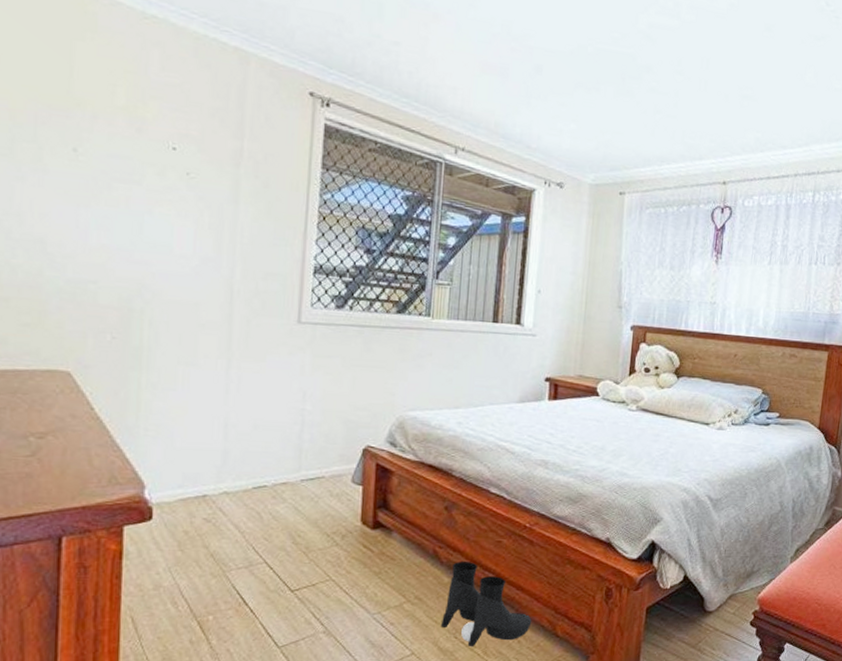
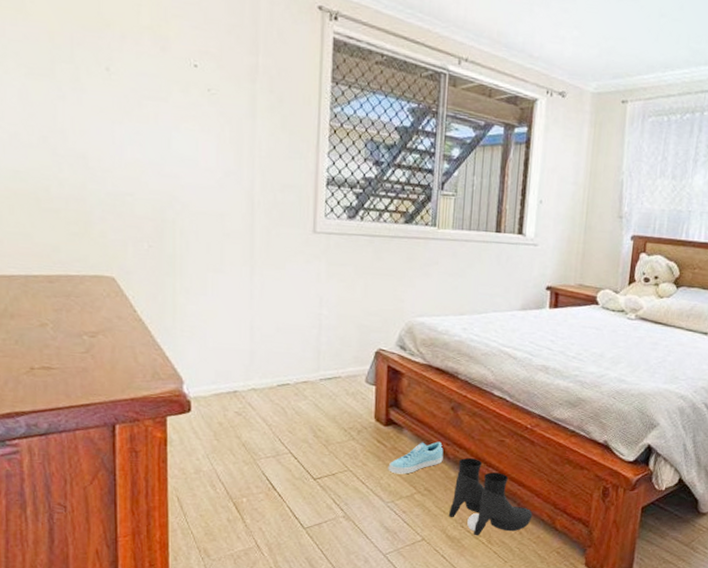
sneaker: none [374,544,436,582] -> present [388,441,444,474]

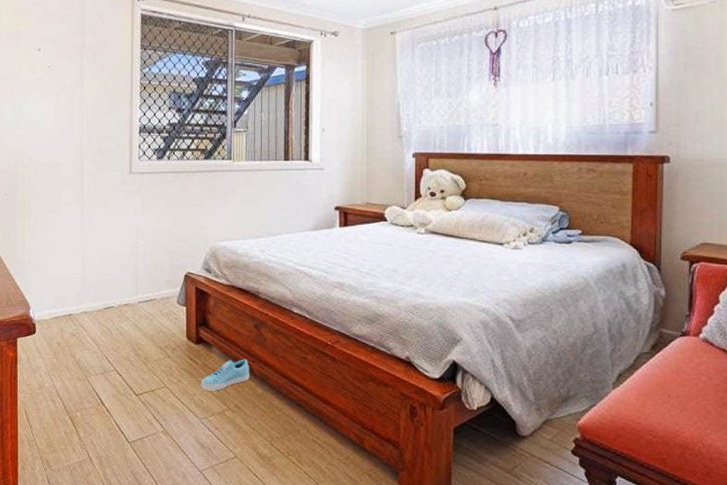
boots: present [448,457,533,536] -> none [258,374,340,455]

